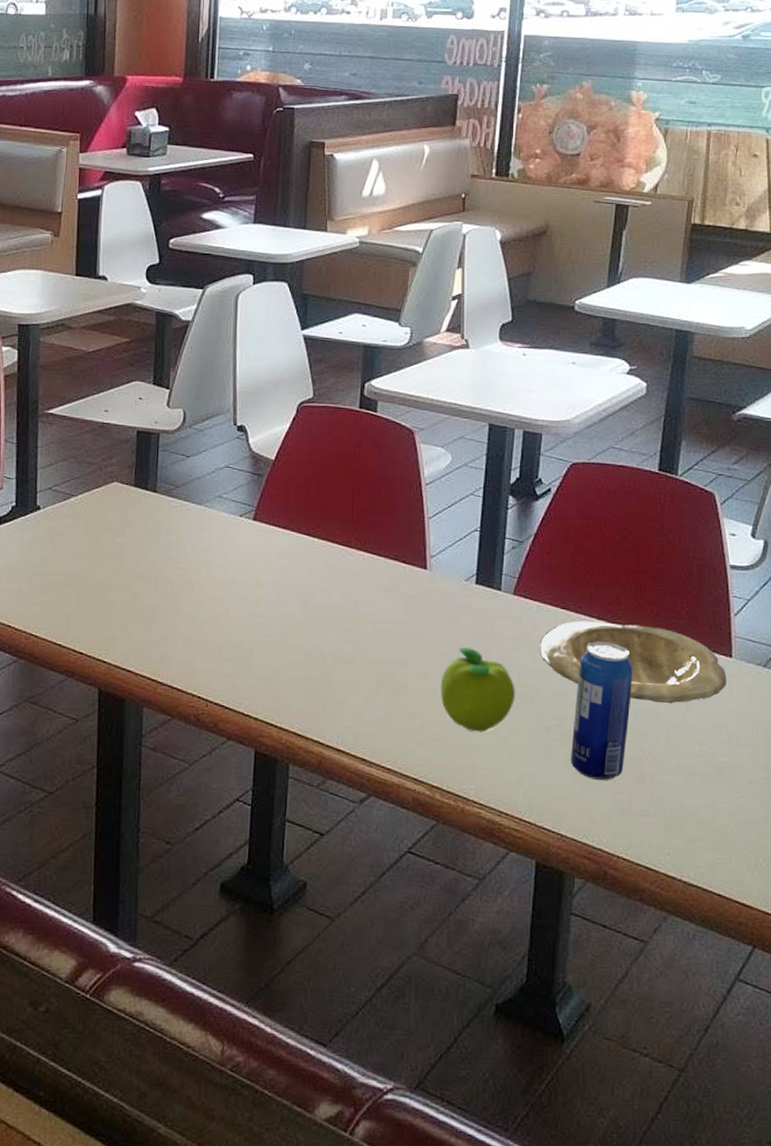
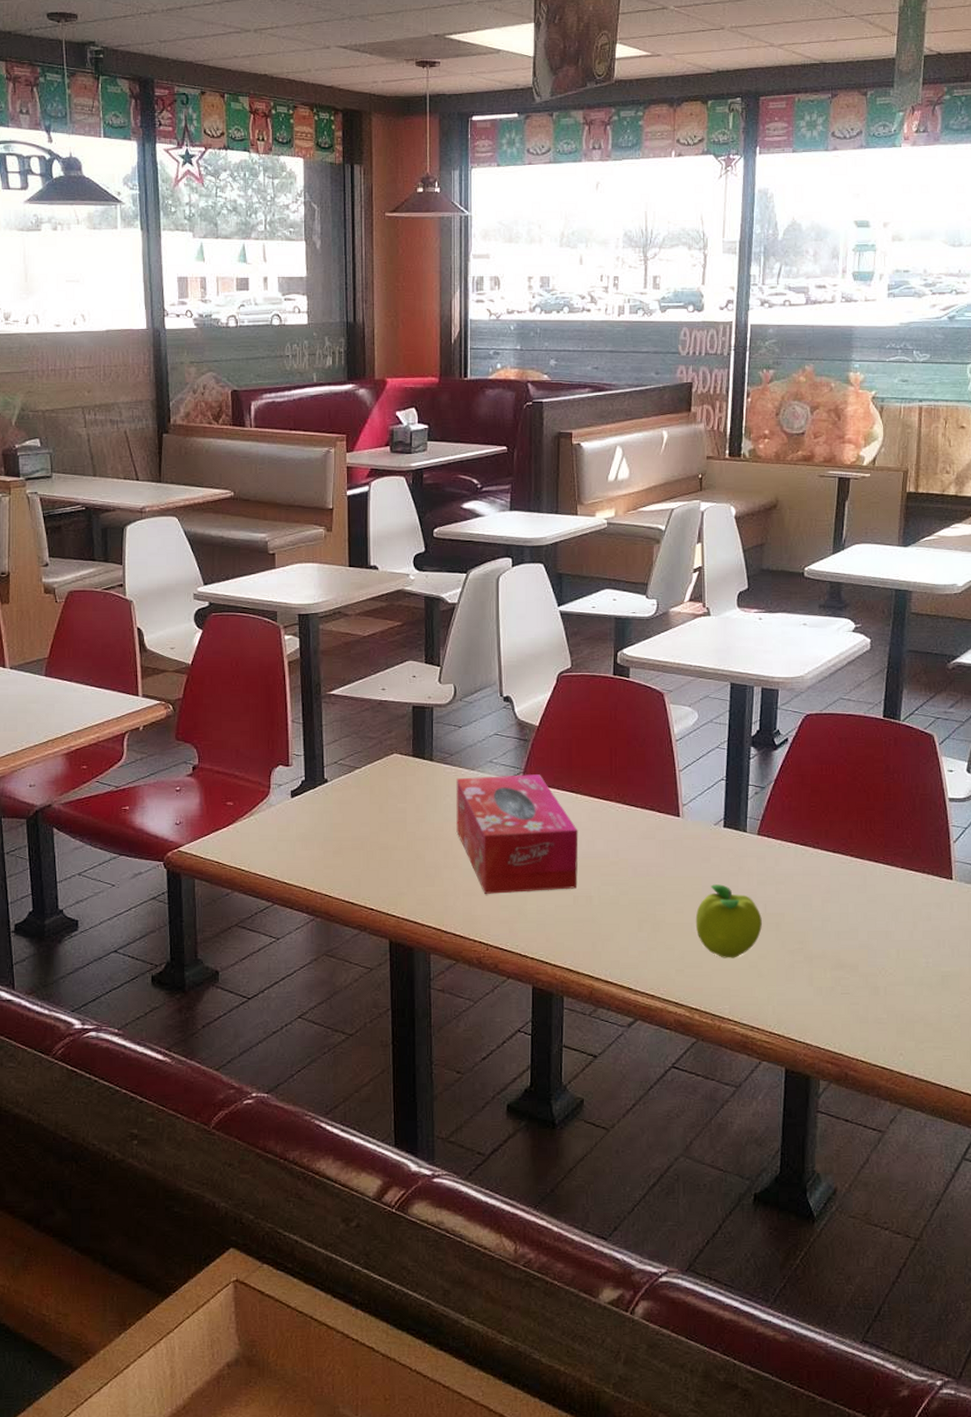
tissue box: none [178,512,314,644] -> present [456,774,578,894]
plate: present [539,621,727,704] -> none [782,855,948,924]
beverage can: present [571,641,633,781] -> none [813,872,866,995]

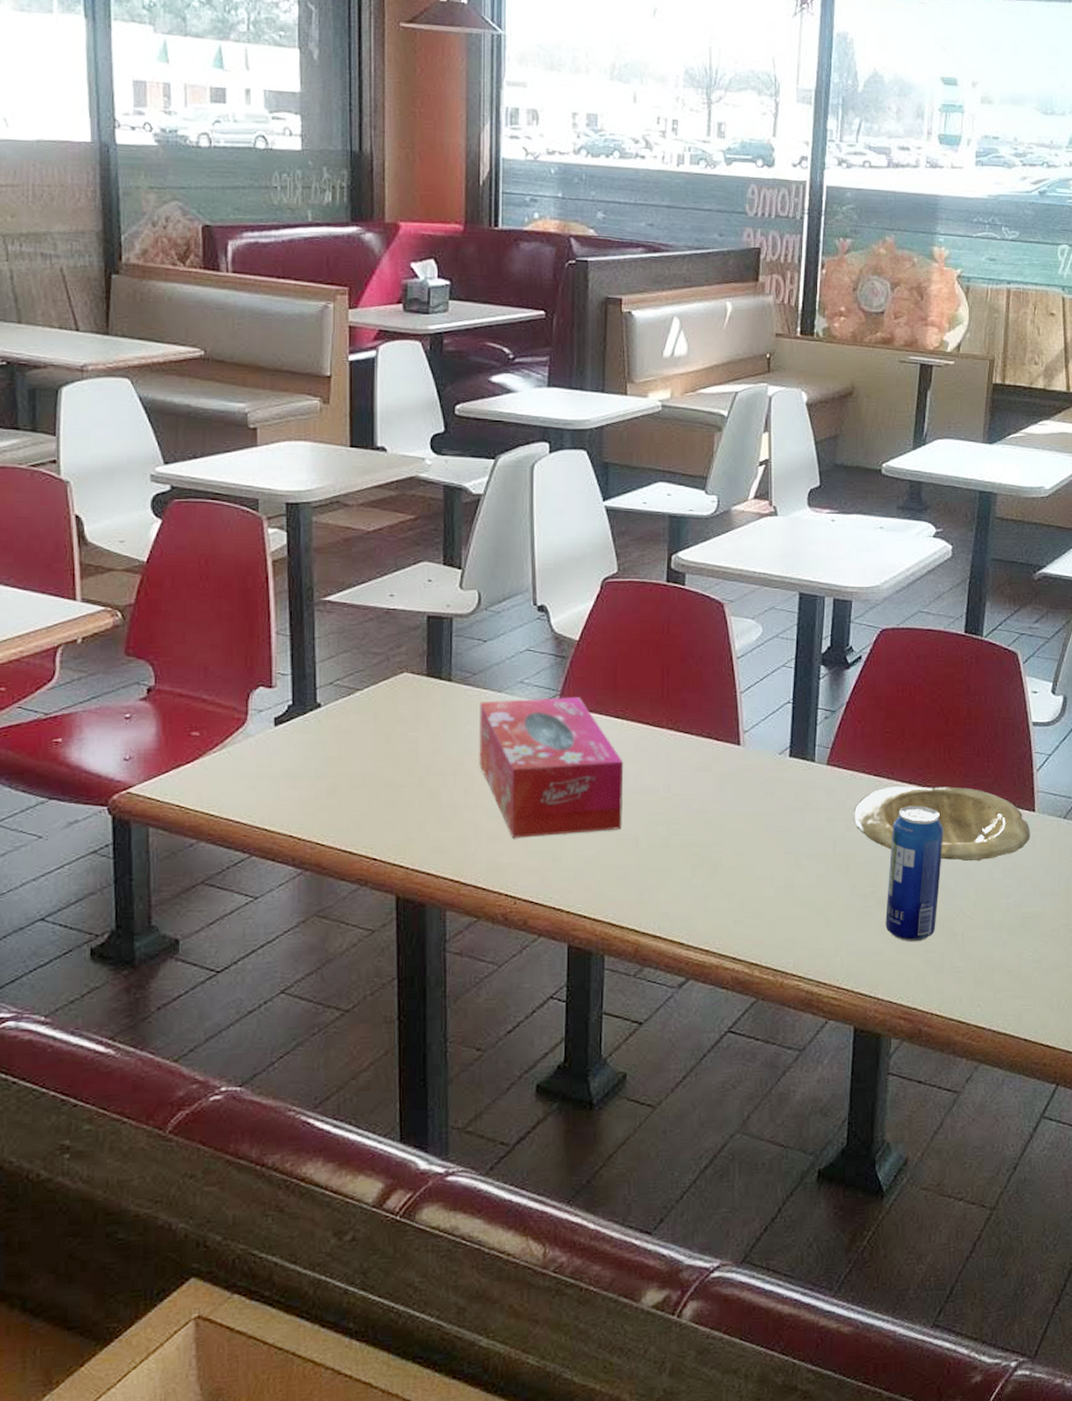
fruit: present [695,884,762,958] -> none [756,821,830,906]
plate: none [782,855,948,924] -> present [853,786,1030,862]
beverage can: none [813,872,866,995] -> present [885,805,943,942]

